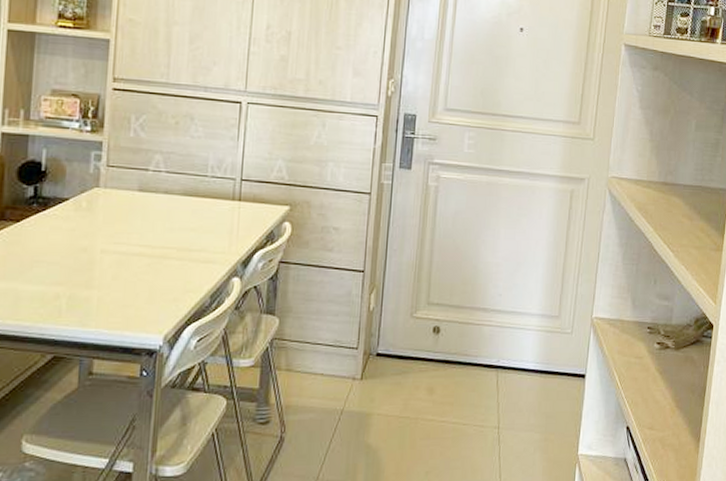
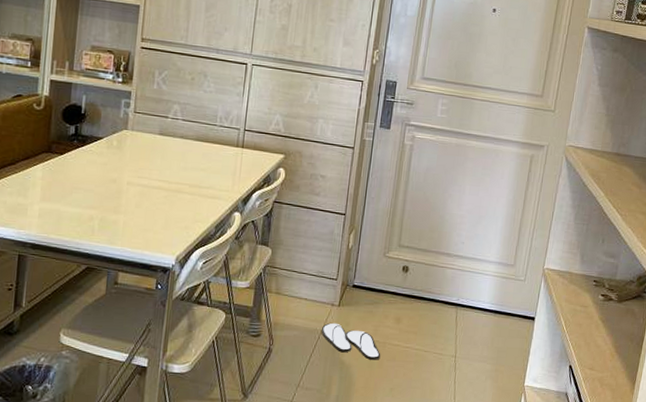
slippers: none [342,401,413,440] -> present [321,323,381,360]

